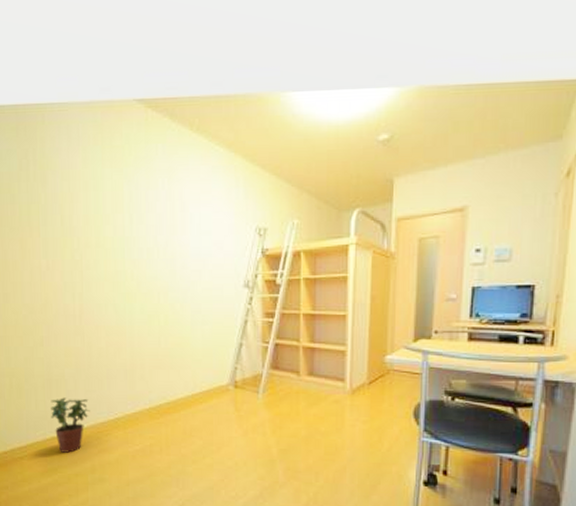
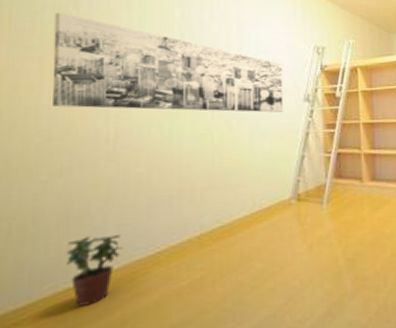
wall art: none [29,195,224,298] -> present [52,12,284,113]

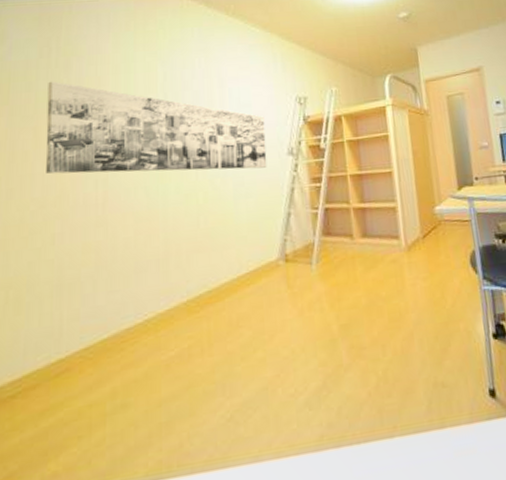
potted plant: present [67,235,123,307] -> none [59,302,112,379]

